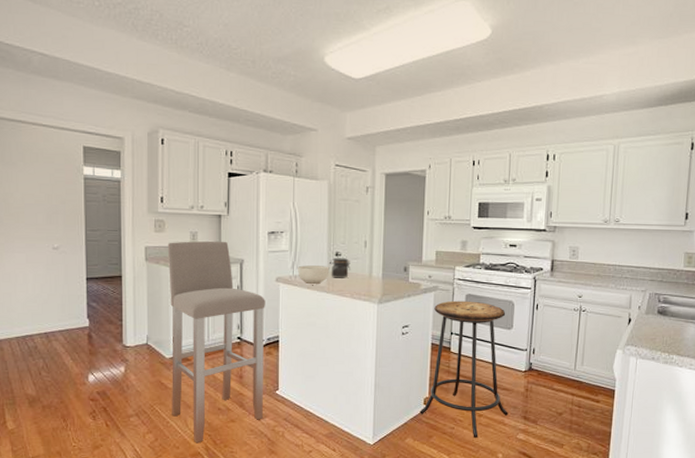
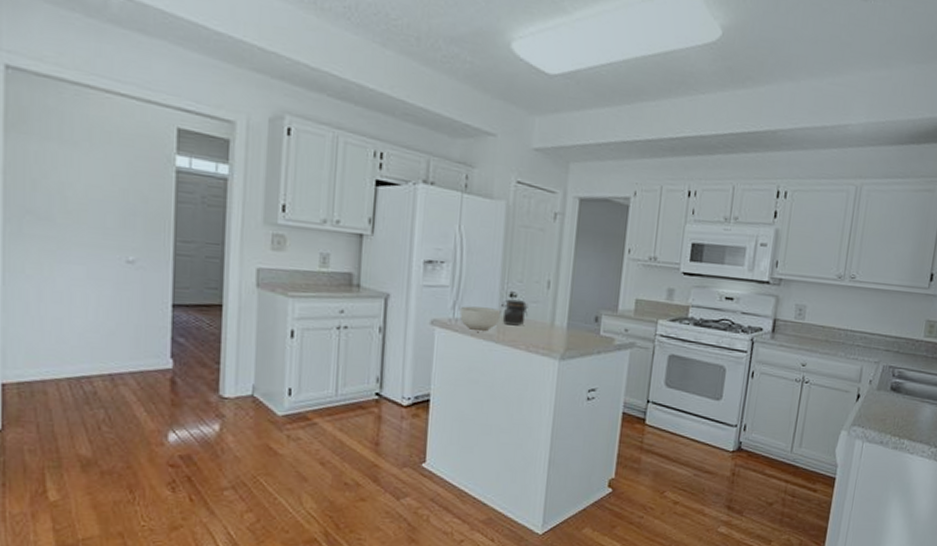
bar stool: present [167,240,265,443] -> none [281,264,415,527]
bar stool: present [419,300,508,439] -> none [602,361,715,531]

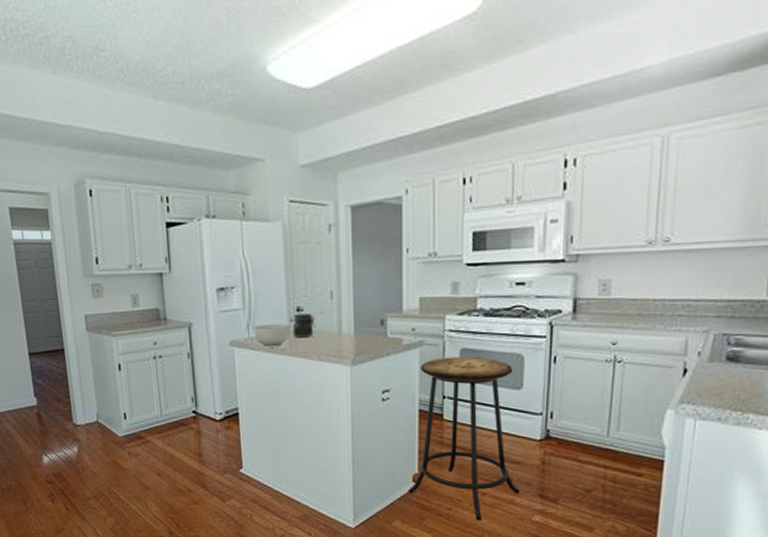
bar stool: none [602,361,715,531] -> present [408,356,520,521]

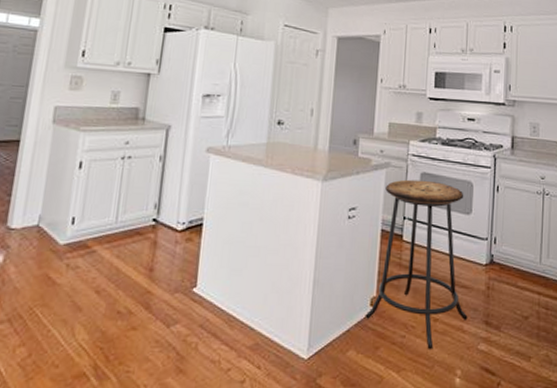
bowl: present [254,324,291,348] -> none [232,134,270,158]
jar: present [290,313,315,338] -> none [270,126,294,151]

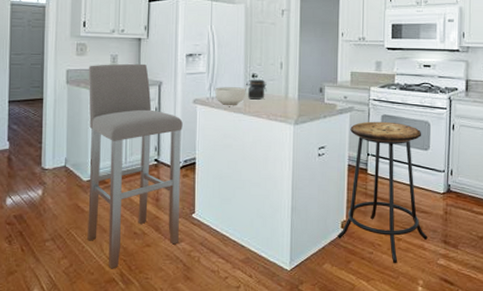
bar stool: none [55,101,192,360] -> present [87,63,183,269]
bowl: none [232,134,270,158] -> present [215,87,246,106]
jar: none [270,126,294,151] -> present [246,79,267,100]

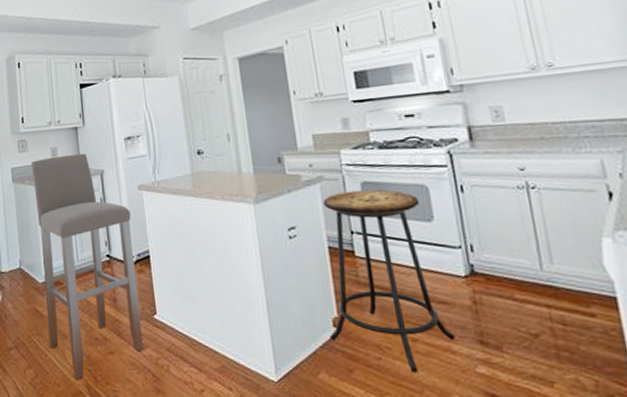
bowl: present [215,87,246,106] -> none [159,167,194,190]
jar: present [246,79,267,100] -> none [192,155,216,179]

